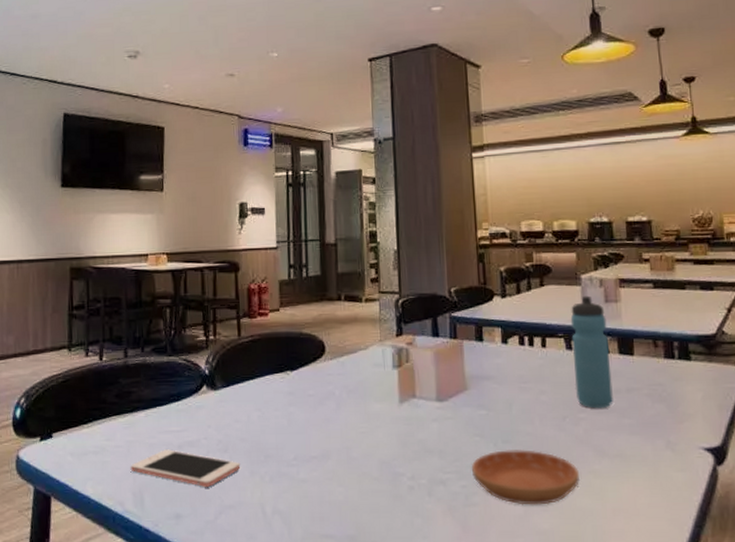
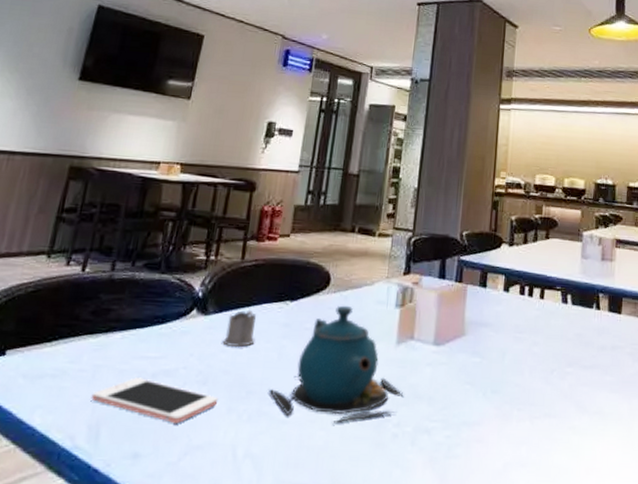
tea glass holder: none [235,383,264,418] -> present [222,311,257,348]
teapot: none [283,370,414,480] -> present [268,305,404,424]
saucer: present [471,450,581,505] -> none [457,400,560,461]
water bottle: present [570,295,613,409] -> none [565,252,601,364]

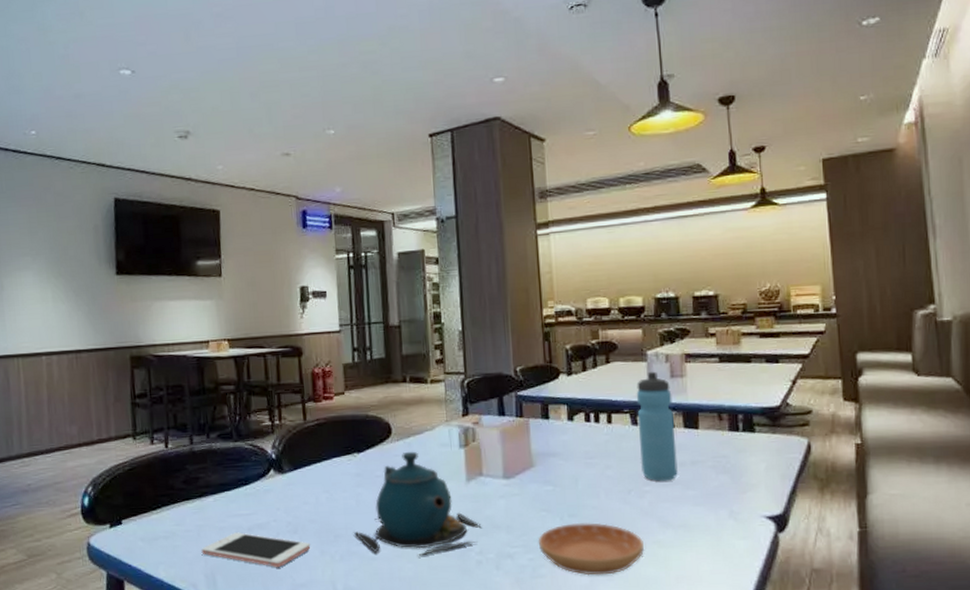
tea glass holder: present [222,311,257,348] -> none [303,466,332,500]
saucer: none [457,400,560,461] -> present [538,523,645,576]
water bottle: none [565,252,601,364] -> present [636,371,678,482]

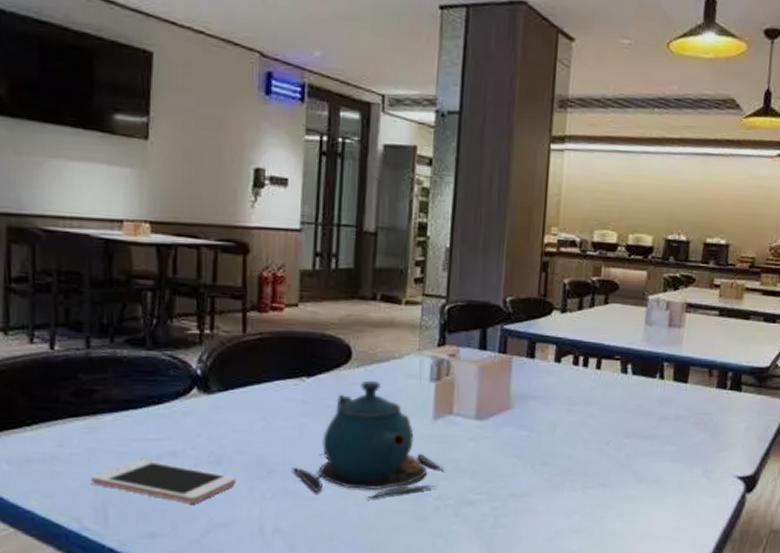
saucer: present [538,523,645,576] -> none [504,472,615,528]
water bottle: present [636,371,678,482] -> none [623,318,667,435]

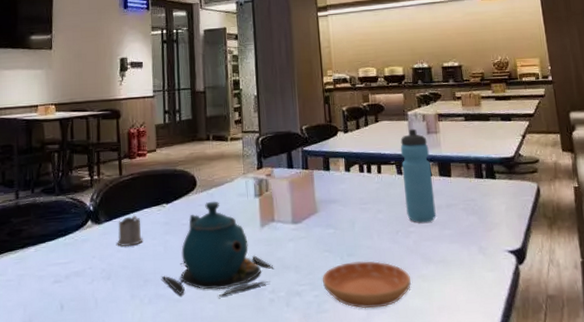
cell phone: present [91,460,237,503] -> none [21,280,122,312]
tea glass holder: none [233,388,271,427] -> present [117,216,143,247]
saucer: none [504,472,615,528] -> present [322,261,412,309]
water bottle: none [623,318,667,435] -> present [400,128,436,223]

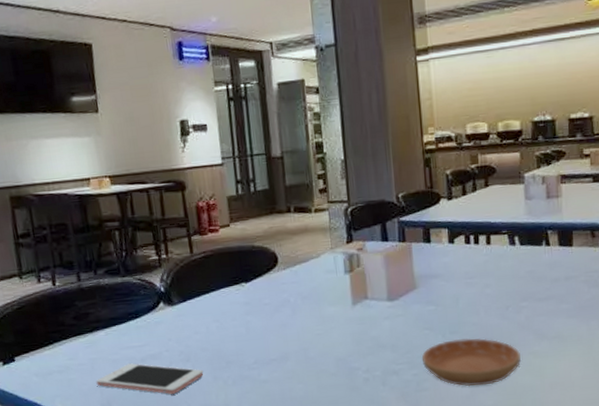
cell phone: none [21,280,122,312] -> present [96,363,204,394]
tea glass holder: present [117,216,143,247] -> none [193,296,222,329]
teapot: present [161,201,274,297] -> none [244,278,368,377]
water bottle: present [400,128,436,223] -> none [514,193,553,297]

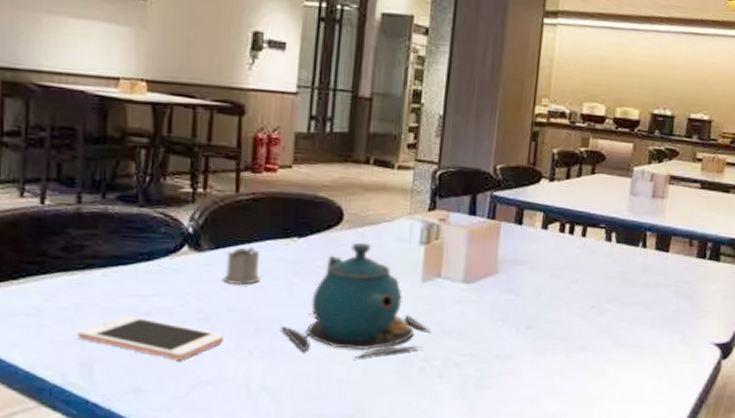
tea glass holder: none [193,296,222,329] -> present [223,247,261,286]
teapot: none [244,278,368,377] -> present [279,242,431,359]
saucer: present [421,338,522,387] -> none [489,336,596,390]

